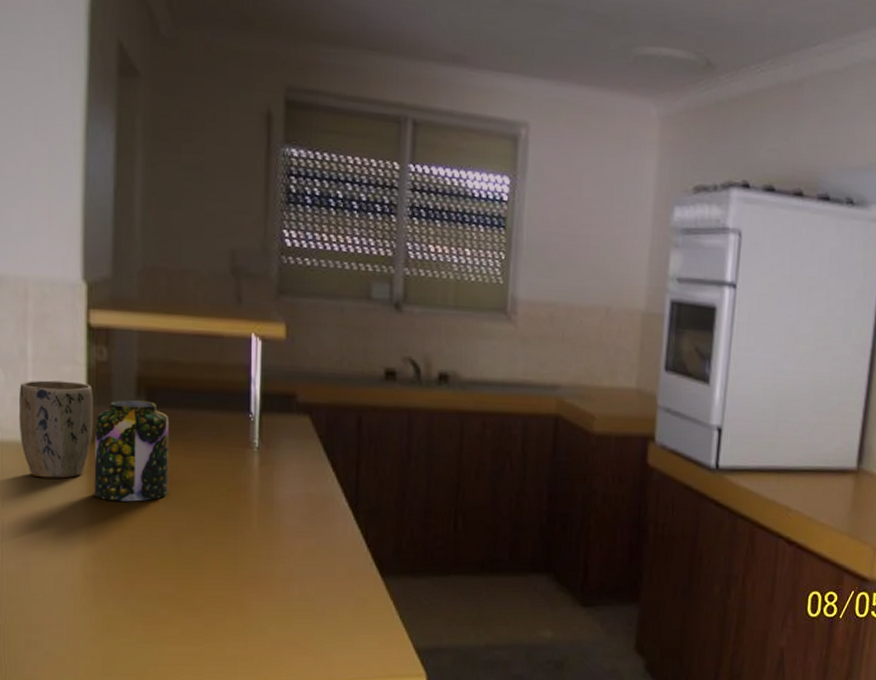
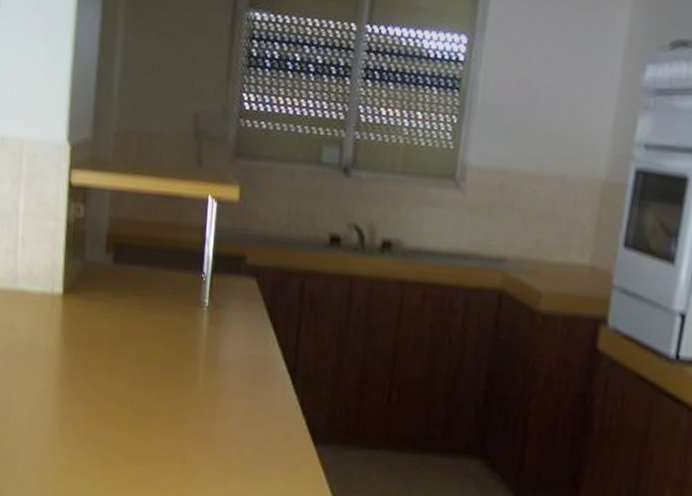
plant pot: present [18,380,94,479] -> none [9,233,70,326]
jar: present [94,400,170,502] -> none [66,255,132,352]

